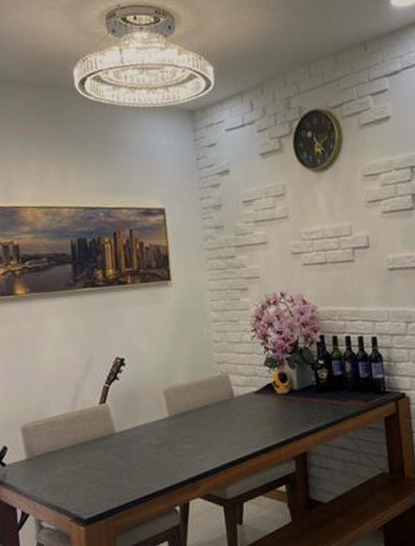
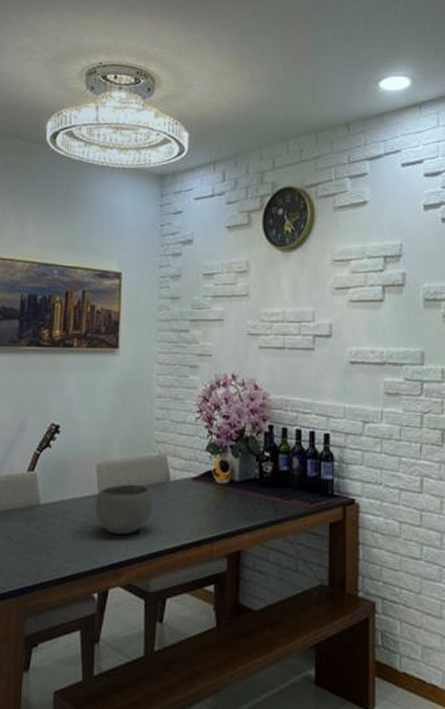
bowl: none [167,403,222,451] -> present [95,484,154,534]

